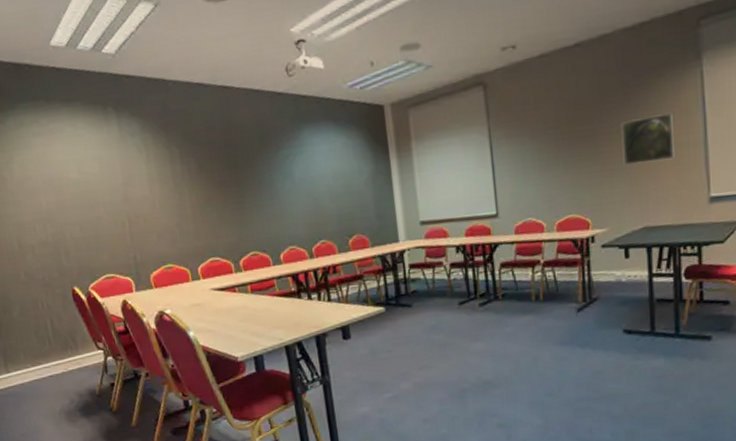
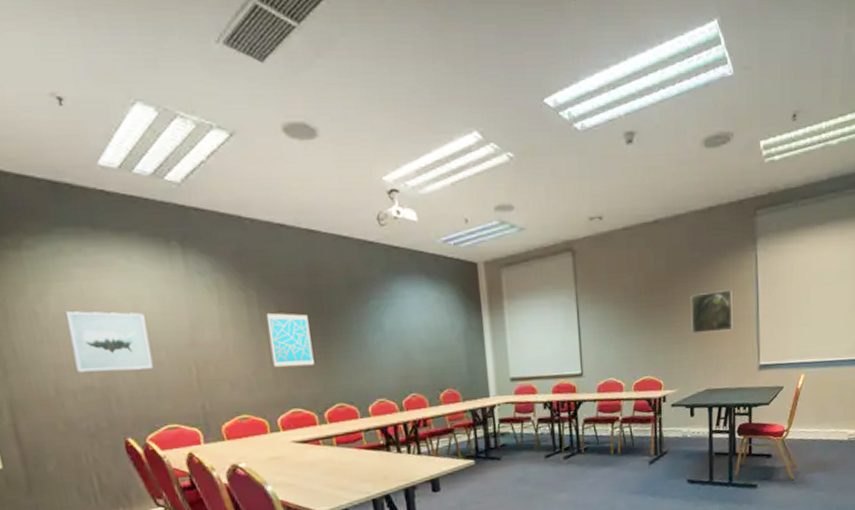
wall art: none [25,173,94,229] -> present [65,311,154,373]
wall art: none [187,166,230,219] -> present [266,312,315,368]

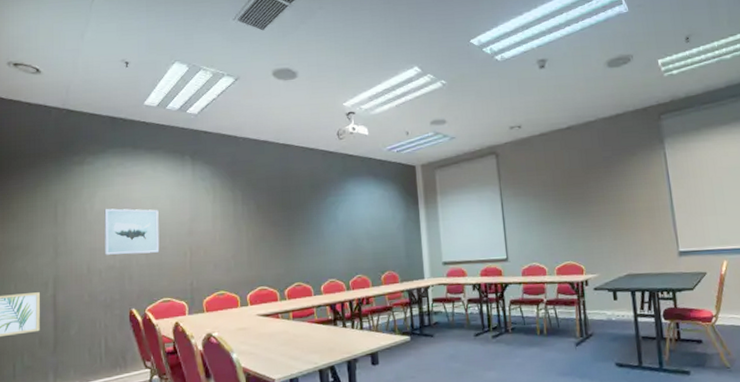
wall art: present [266,312,315,368] -> none [247,208,280,252]
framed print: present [690,290,733,334] -> none [605,183,649,223]

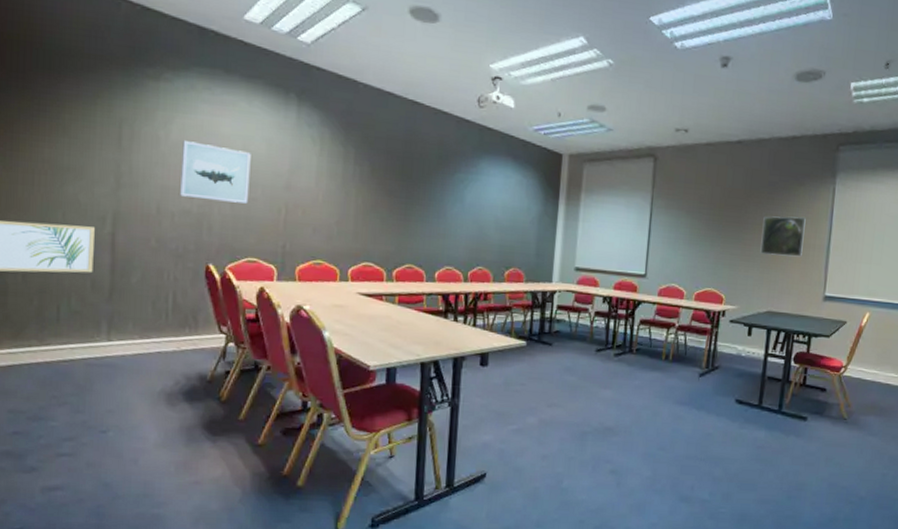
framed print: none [605,183,649,223] -> present [760,216,806,257]

